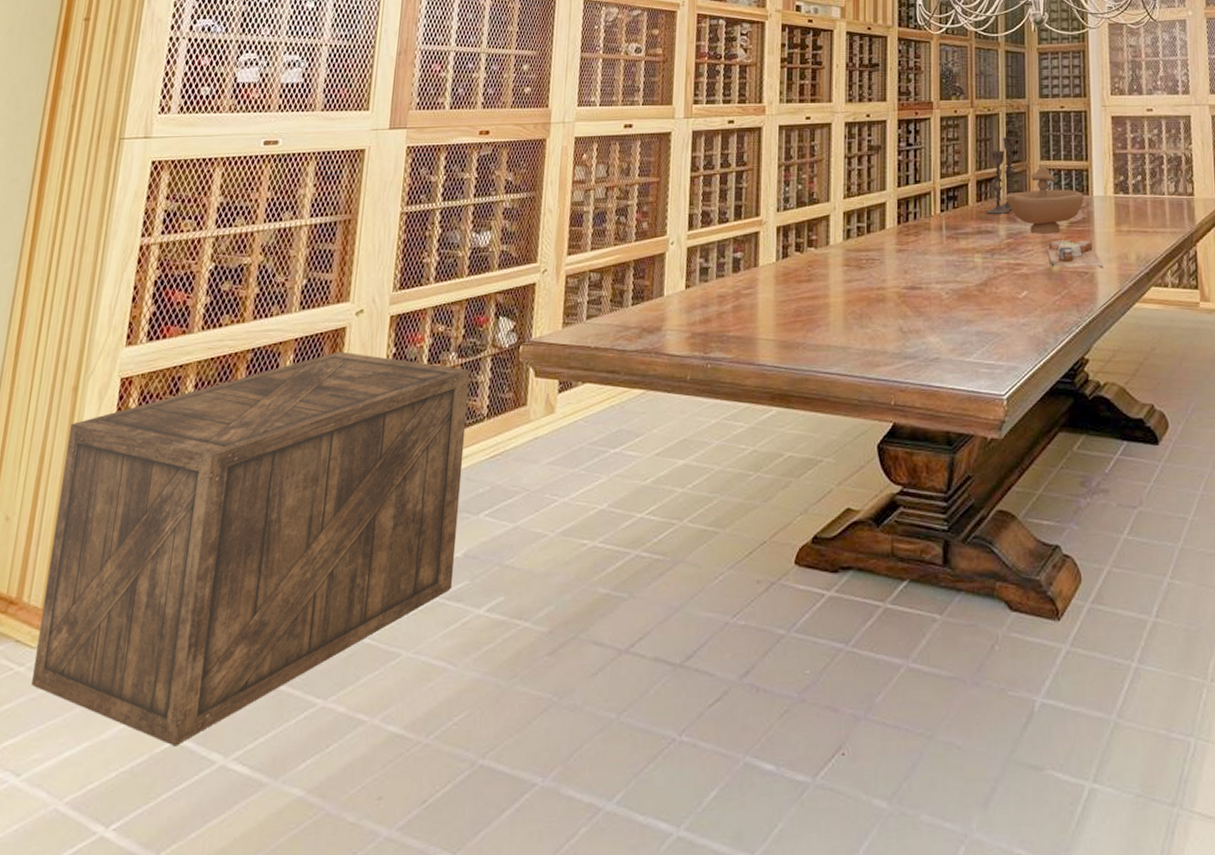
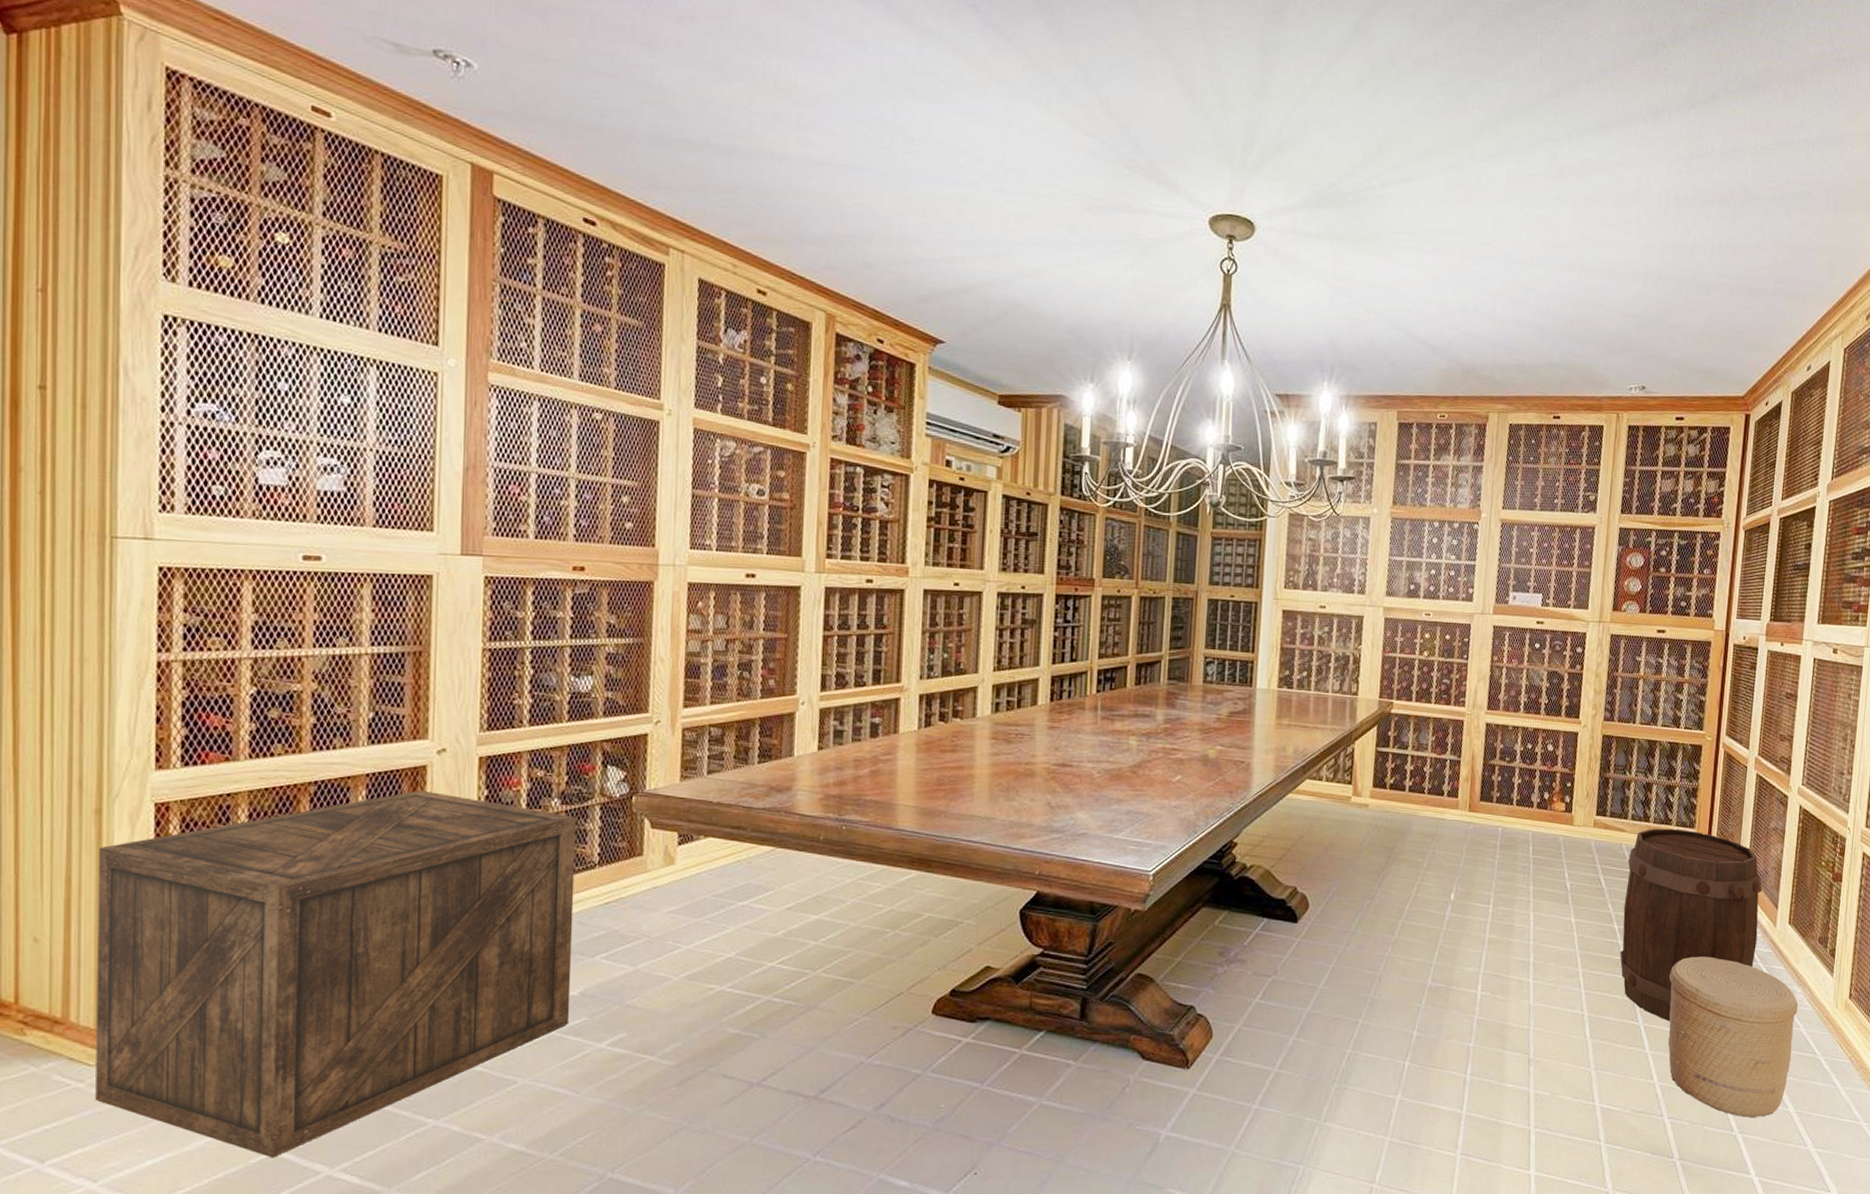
candlestick: present [986,137,1017,214] -> none [1145,622,1182,699]
decorative bowl: present [1006,166,1084,235] -> none [1167,654,1247,723]
cutting board: present [1047,239,1104,269] -> none [1204,728,1260,759]

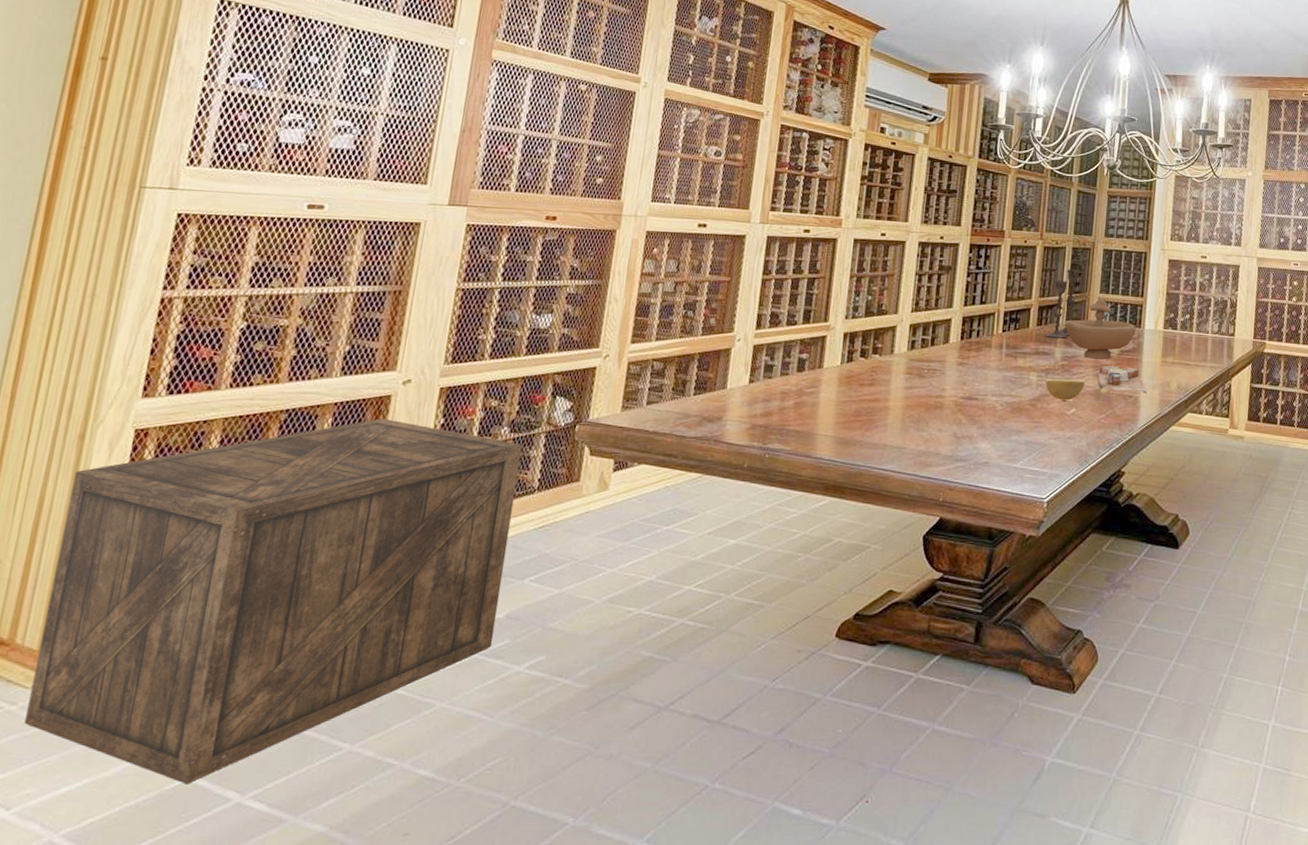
candlestick: none [1145,622,1182,699] -> present [1045,269,1081,338]
cheese: none [1147,743,1191,767] -> present [1045,378,1085,401]
decorative bowl: none [1167,654,1247,723] -> present [1065,298,1136,360]
cutting board: none [1204,728,1260,759] -> present [1097,365,1147,394]

